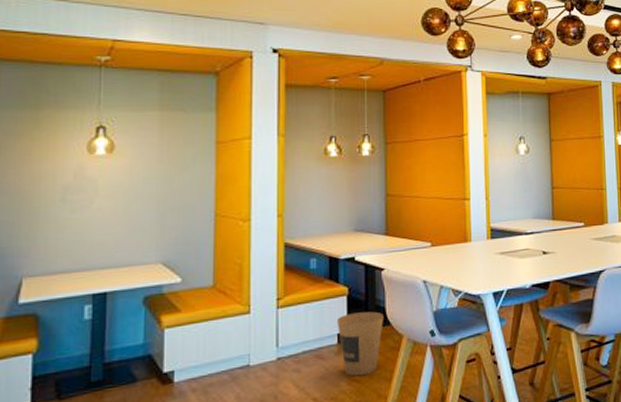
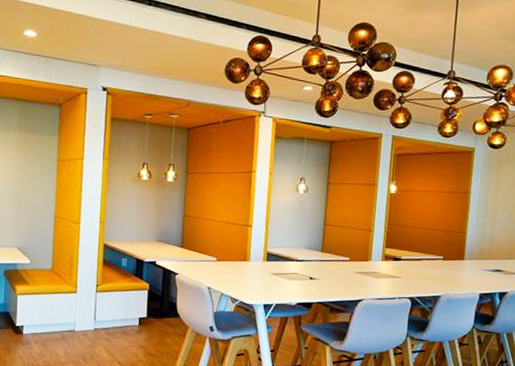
trash can: present [337,311,384,377] -> none [139,304,175,352]

